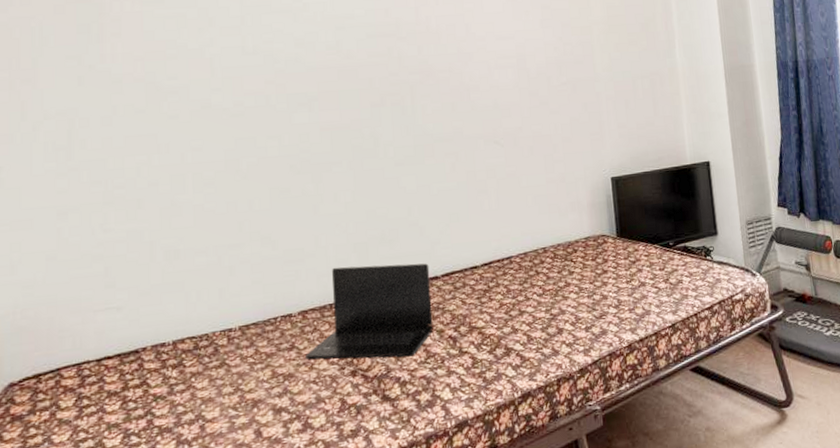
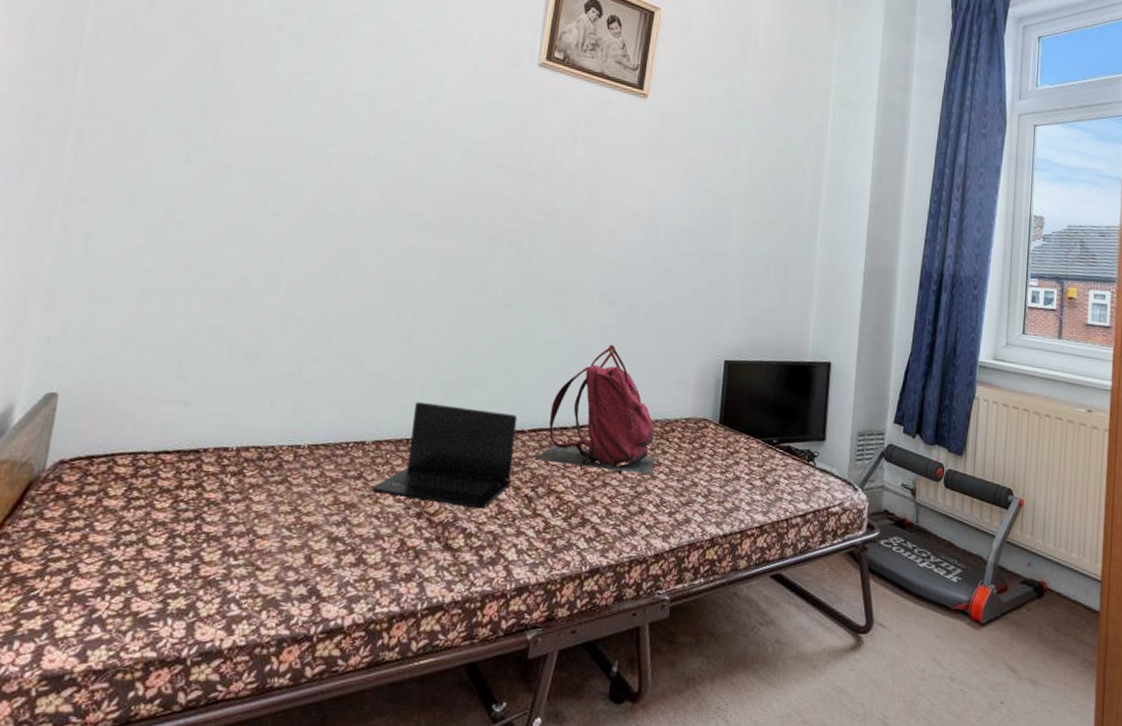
backpack: none [451,181,565,304] -> present [534,344,656,475]

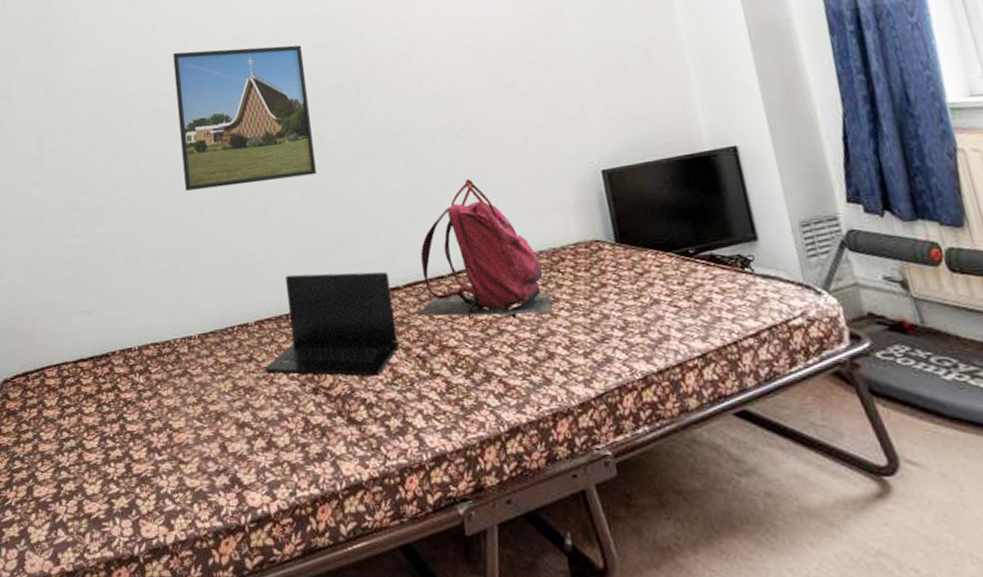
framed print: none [330,153,489,311] -> present [173,45,317,191]

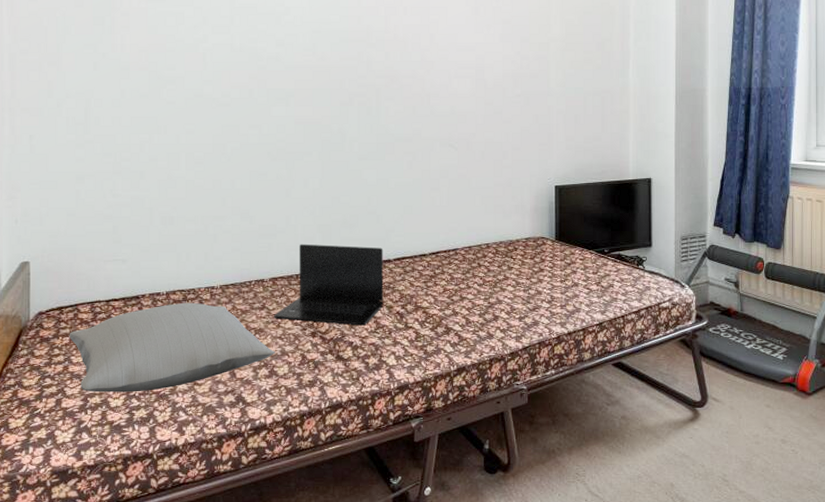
pillow: none [36,357,271,477] -> present [69,302,275,393]
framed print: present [173,45,317,191] -> none [220,45,336,167]
backpack: present [416,178,553,320] -> none [401,181,503,290]

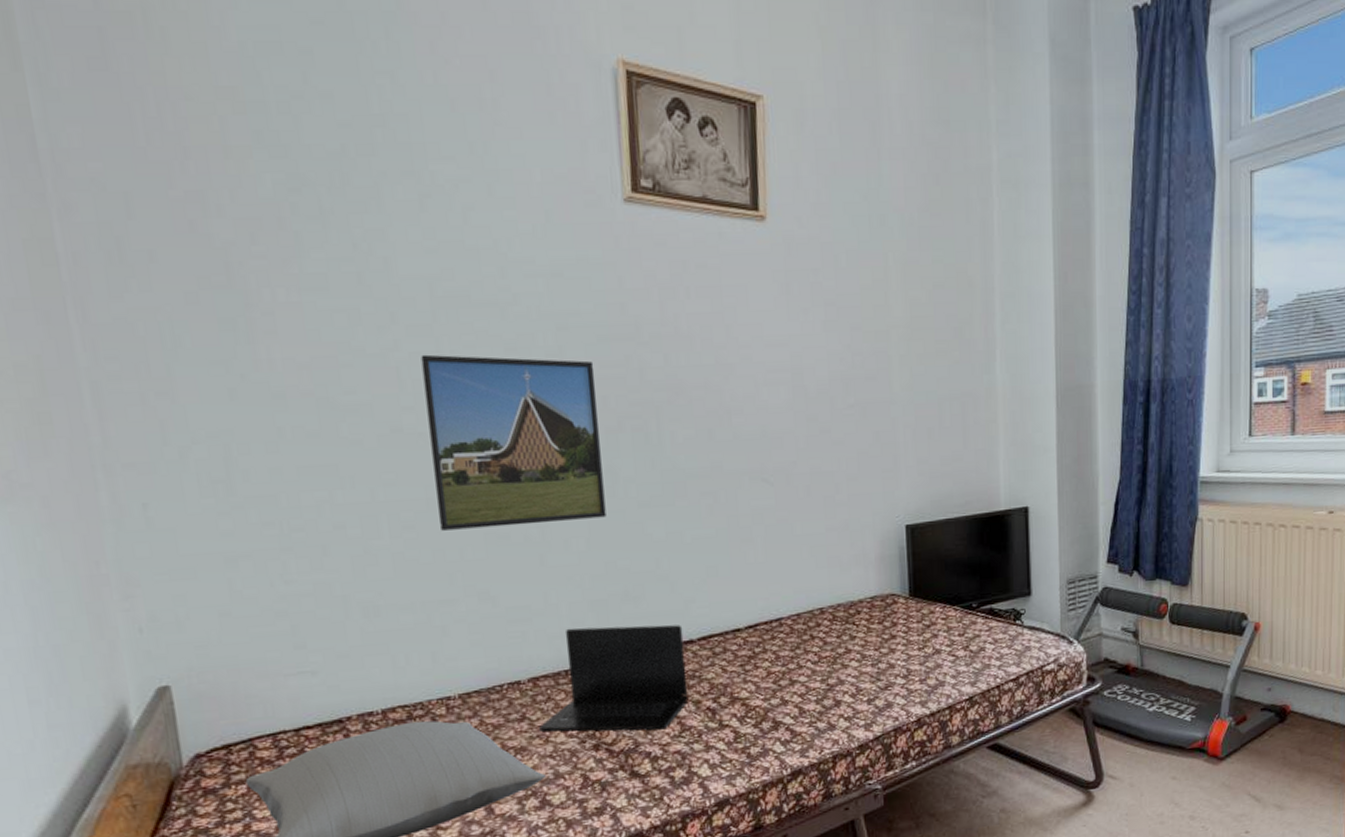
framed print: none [220,45,336,167] -> present [421,354,606,531]

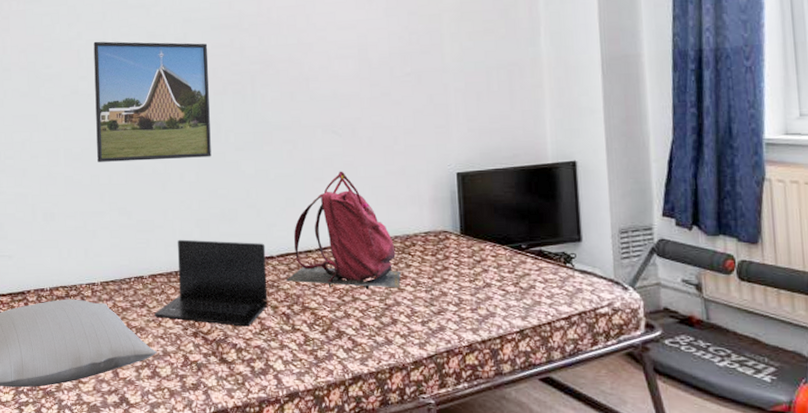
backpack: none [709,528,845,672] -> present [285,171,401,290]

